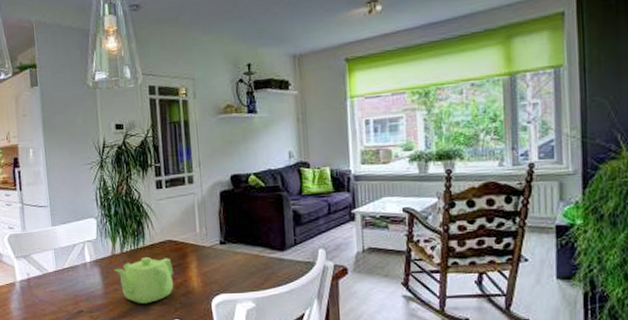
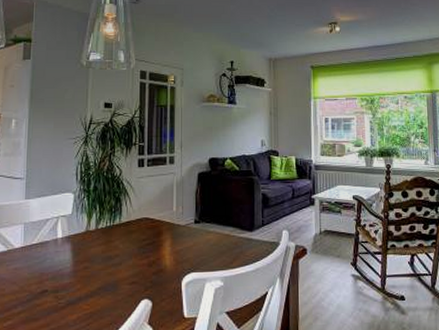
teapot: present [114,256,174,304] -> none [86,233,148,283]

